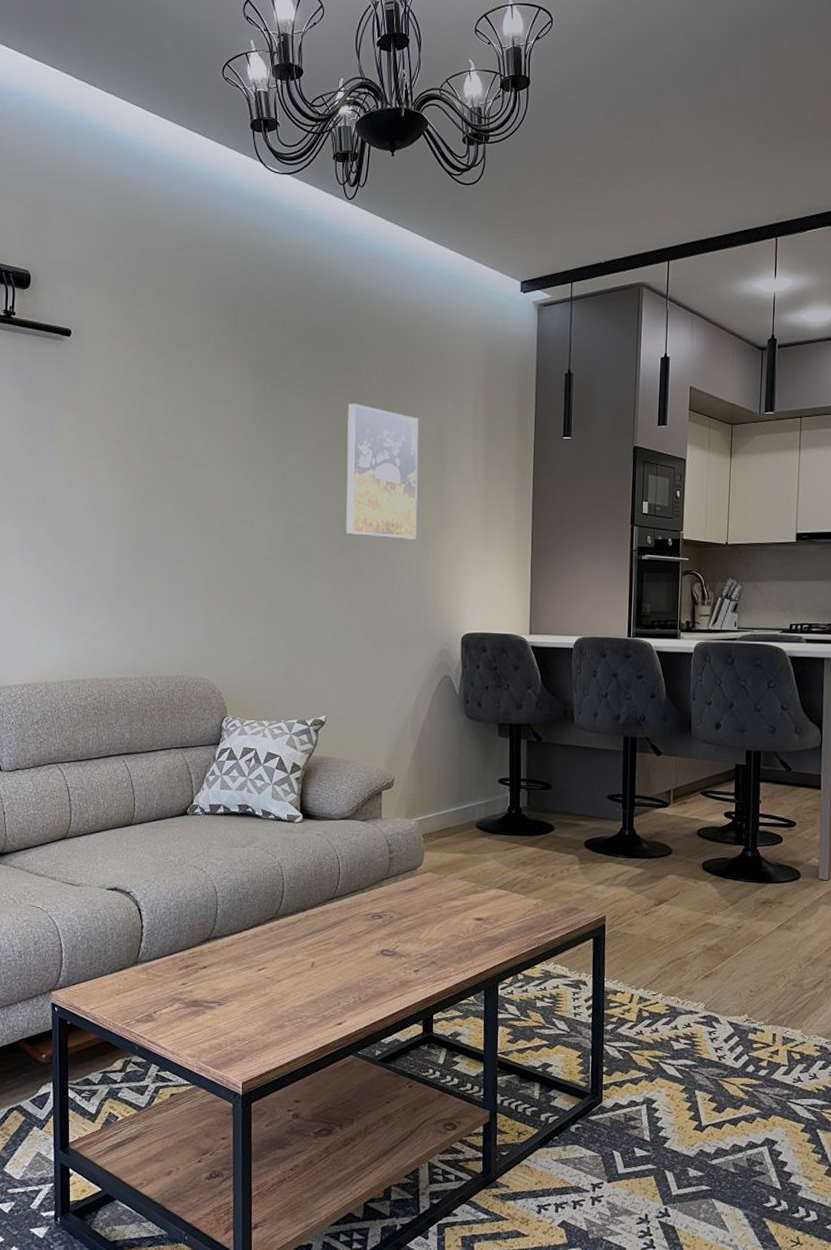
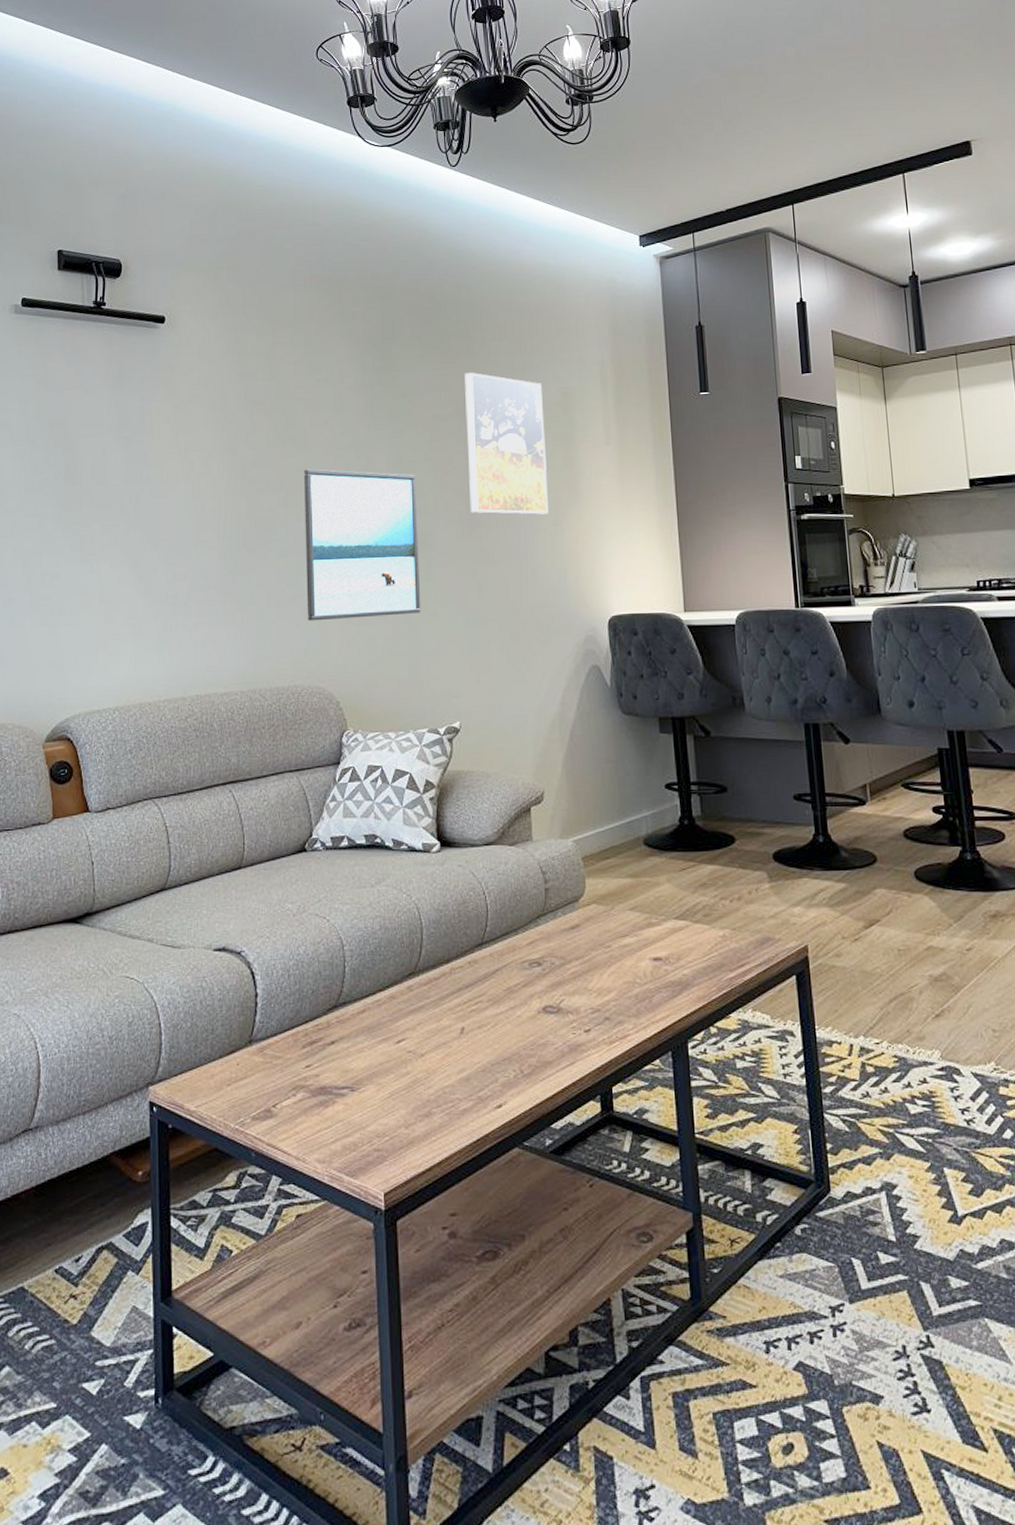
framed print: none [195,484,298,621] -> present [304,469,421,621]

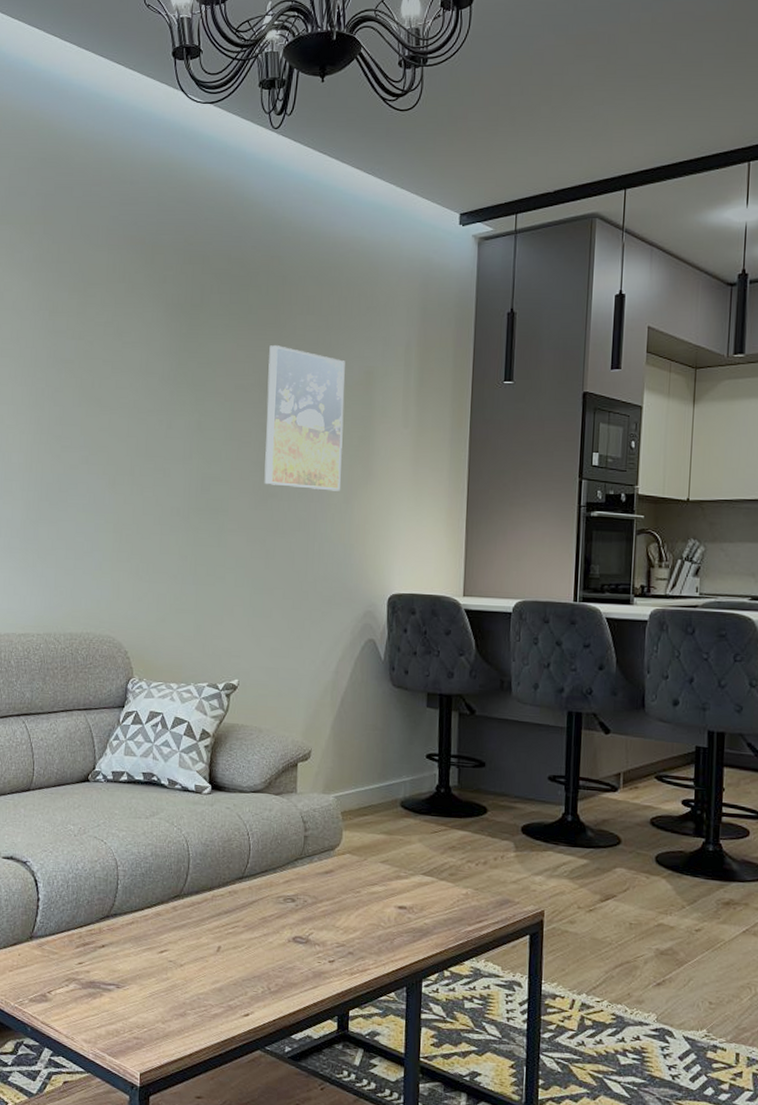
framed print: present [304,469,421,621] -> none [102,430,214,576]

